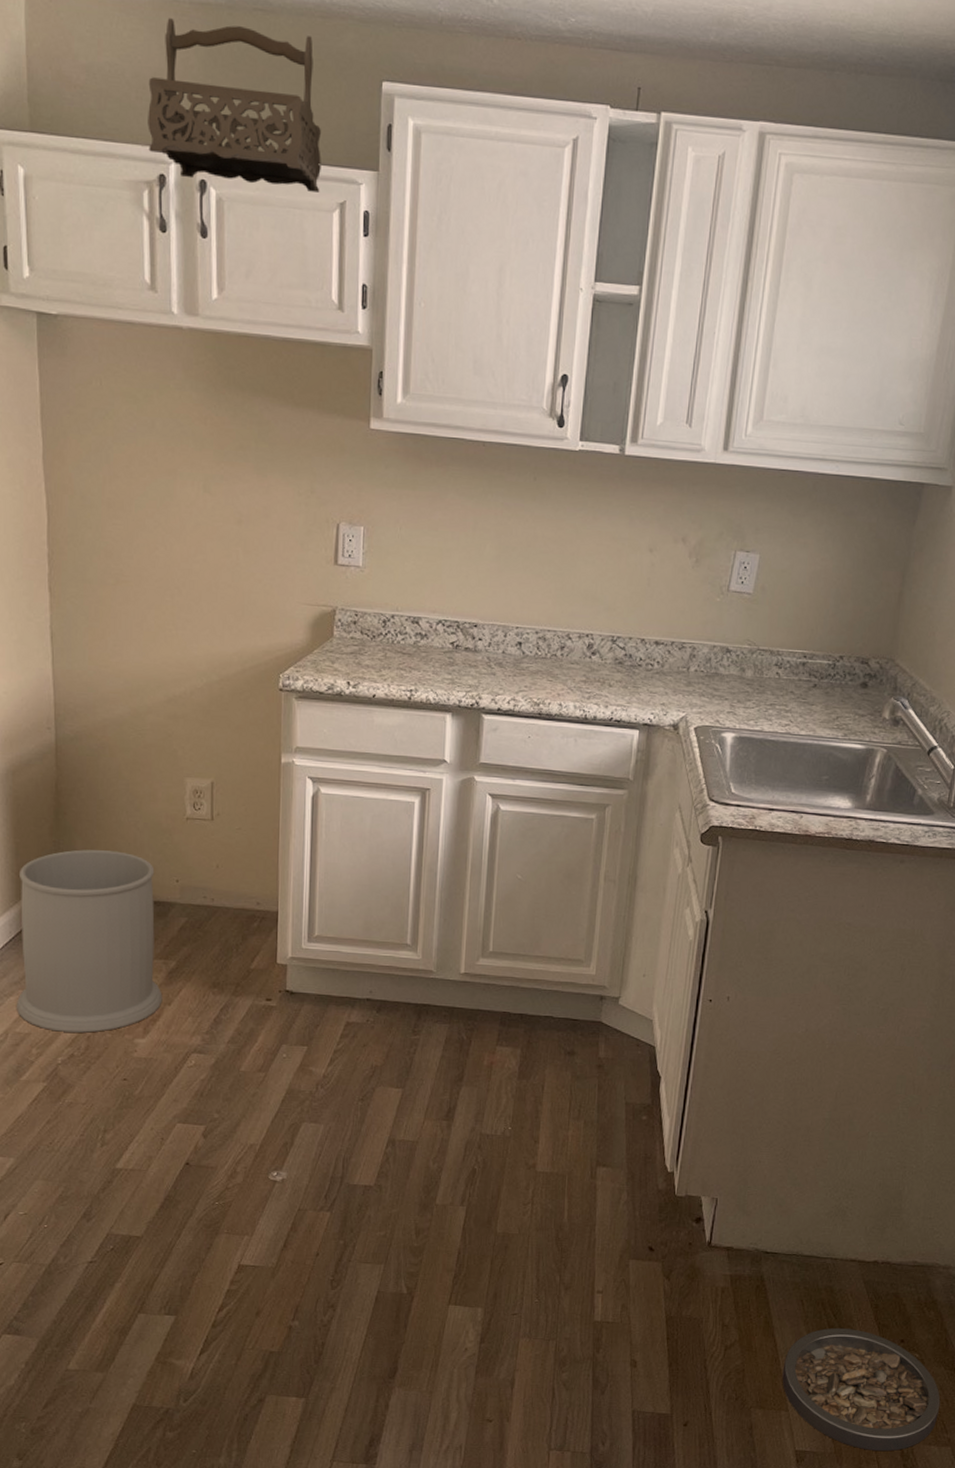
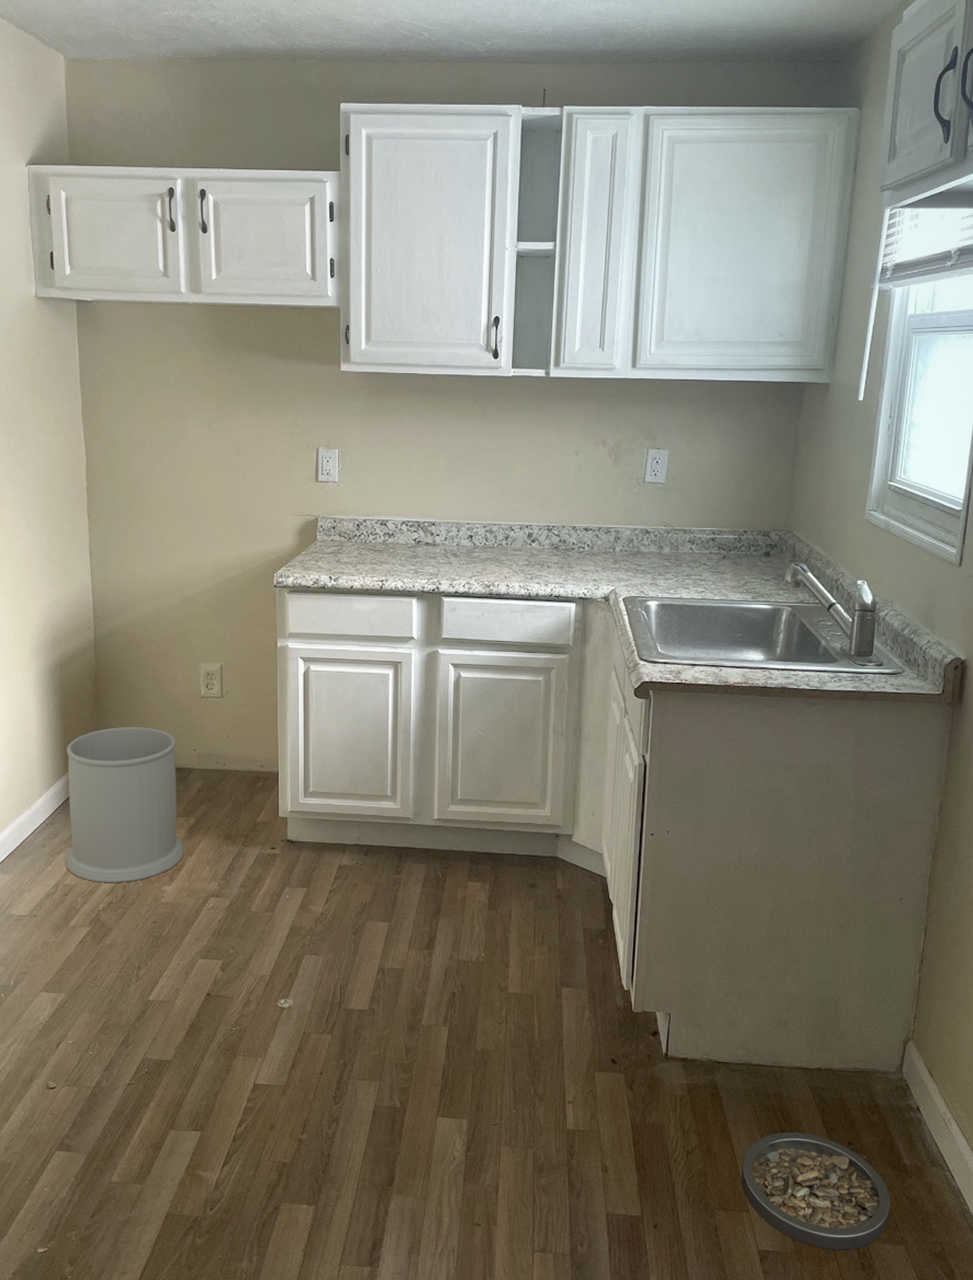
decorative basket: present [148,18,321,193] -> none [159,71,294,191]

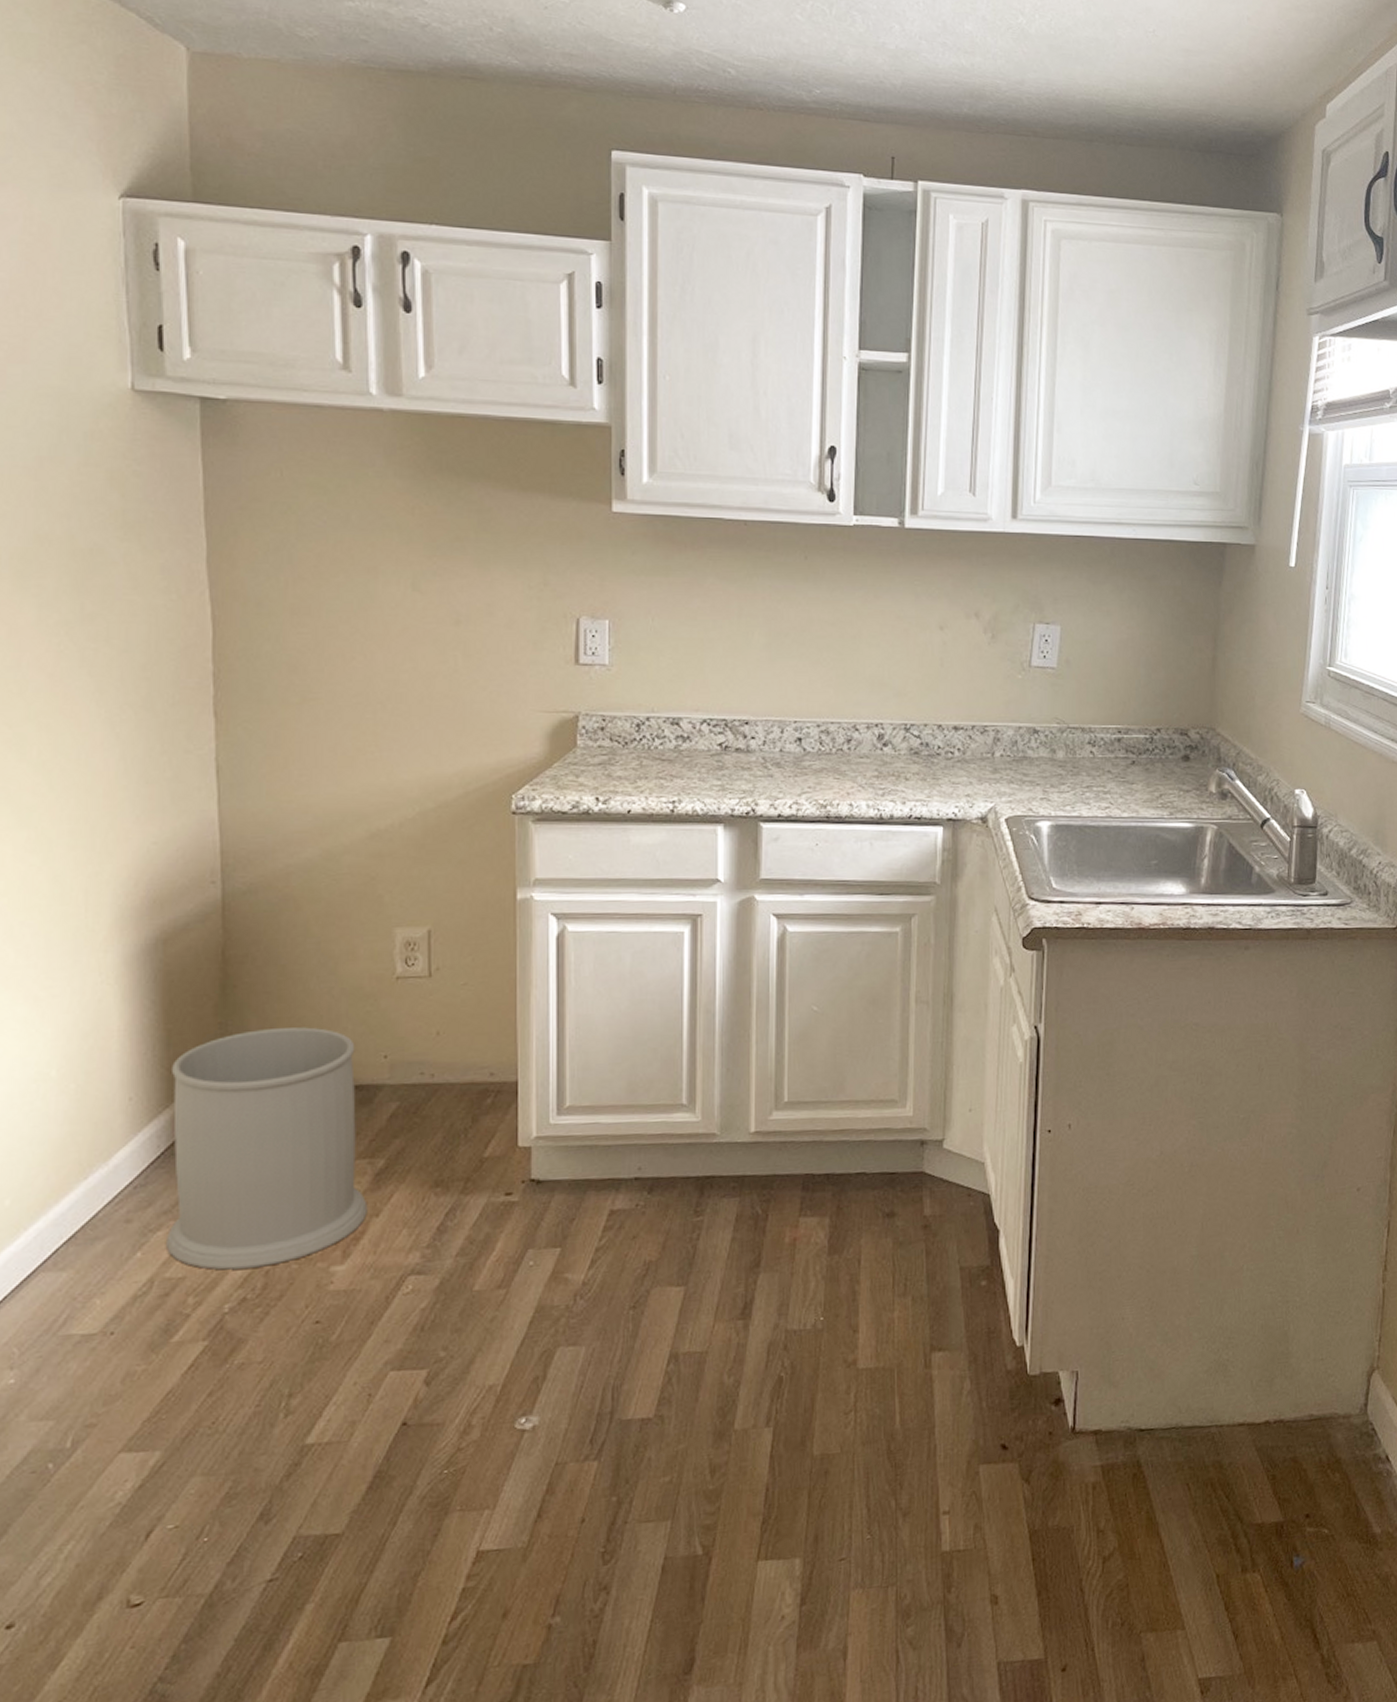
pet bowl: present [741,1132,891,1250] -> none [1174,1510,1359,1663]

